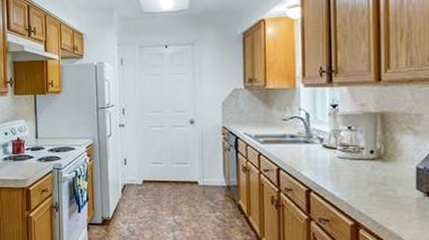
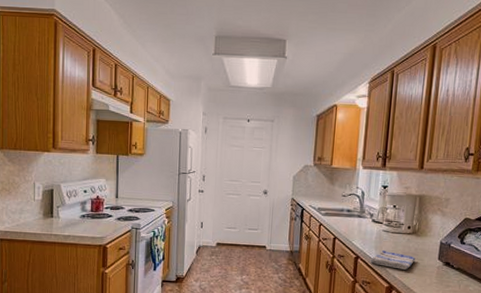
dish towel: none [326,181,386,203] -> present [370,251,416,270]

